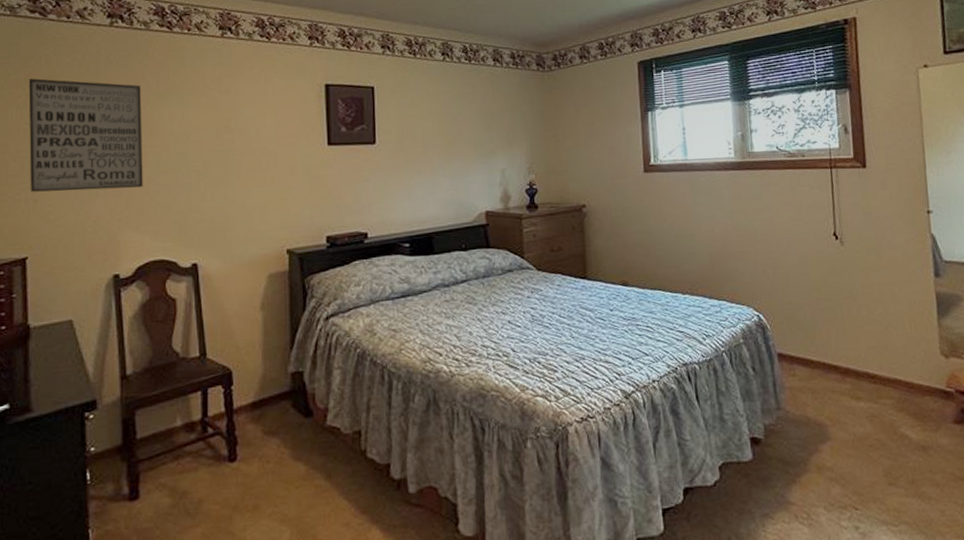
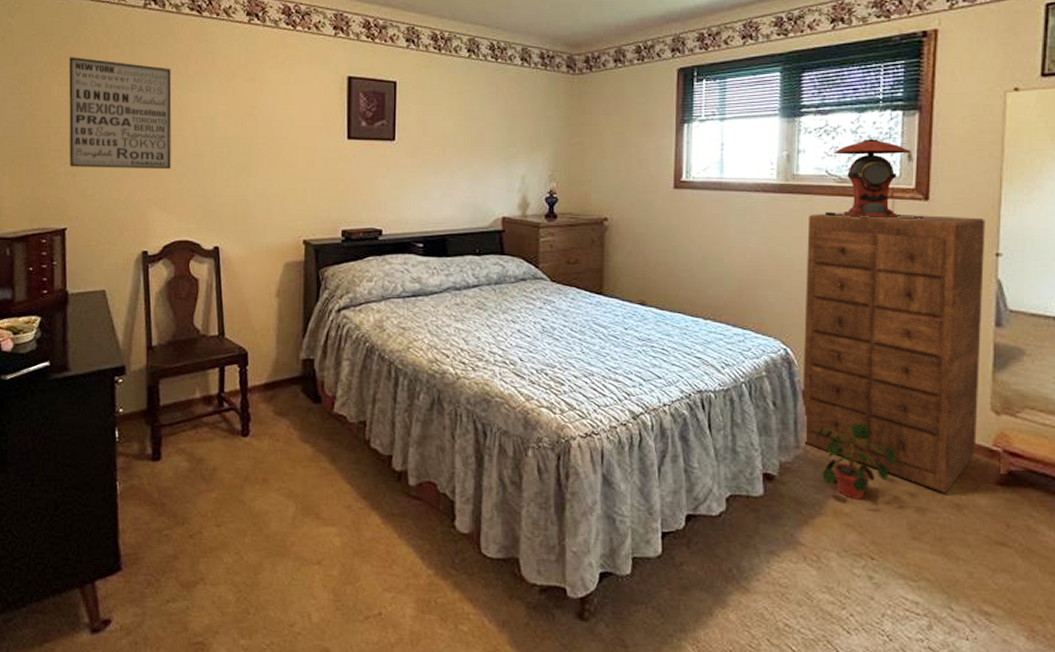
dresser: none [766,180,933,437] -> present [802,212,985,493]
table lamp: none [779,115,865,188] -> present [824,139,925,219]
potted plant: none [794,379,866,453] -> present [817,423,896,499]

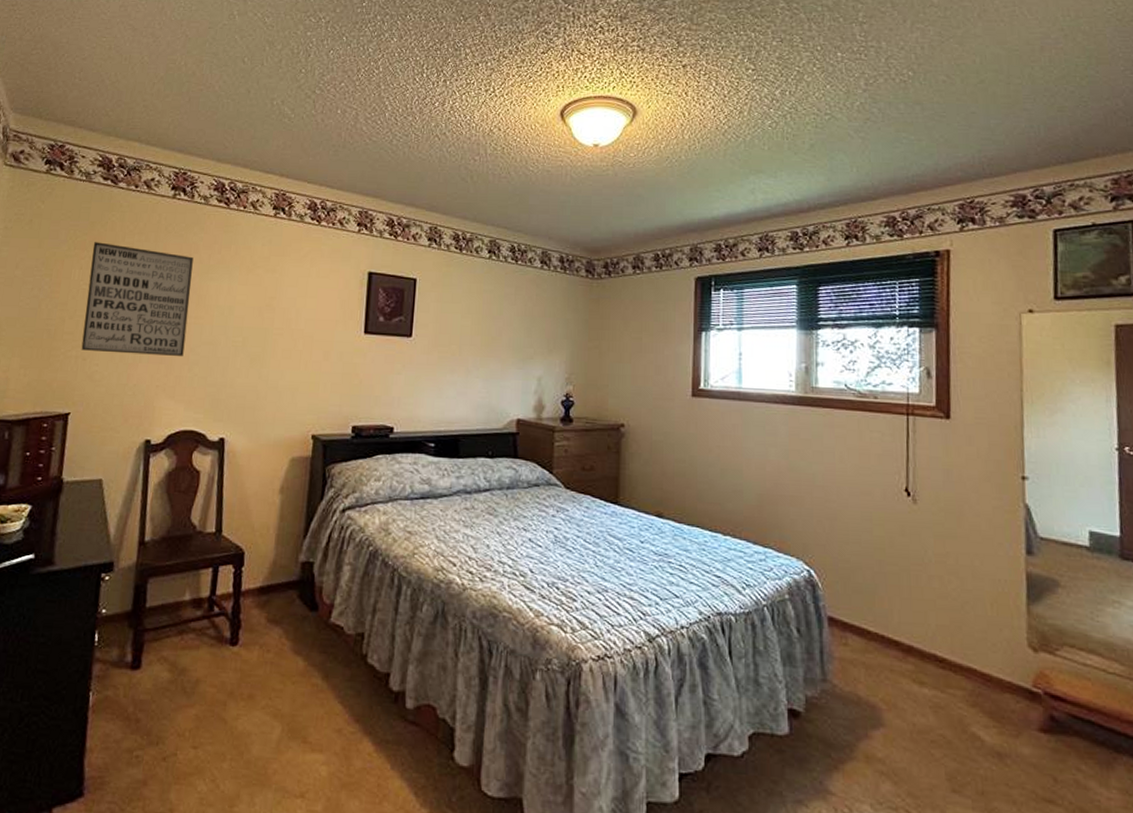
dresser: present [802,212,985,493] -> none [827,427,1015,739]
potted plant: present [817,423,896,499] -> none [844,655,930,743]
table lamp: present [824,139,925,219] -> none [845,354,948,438]

